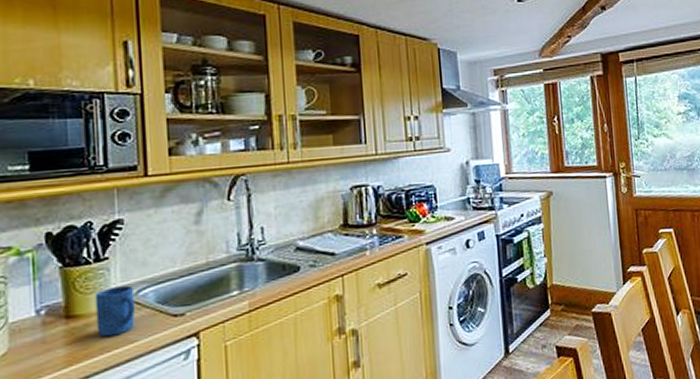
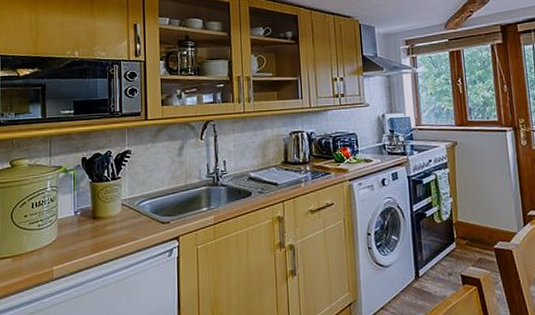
mug: present [95,285,136,337] -> none [111,198,137,235]

